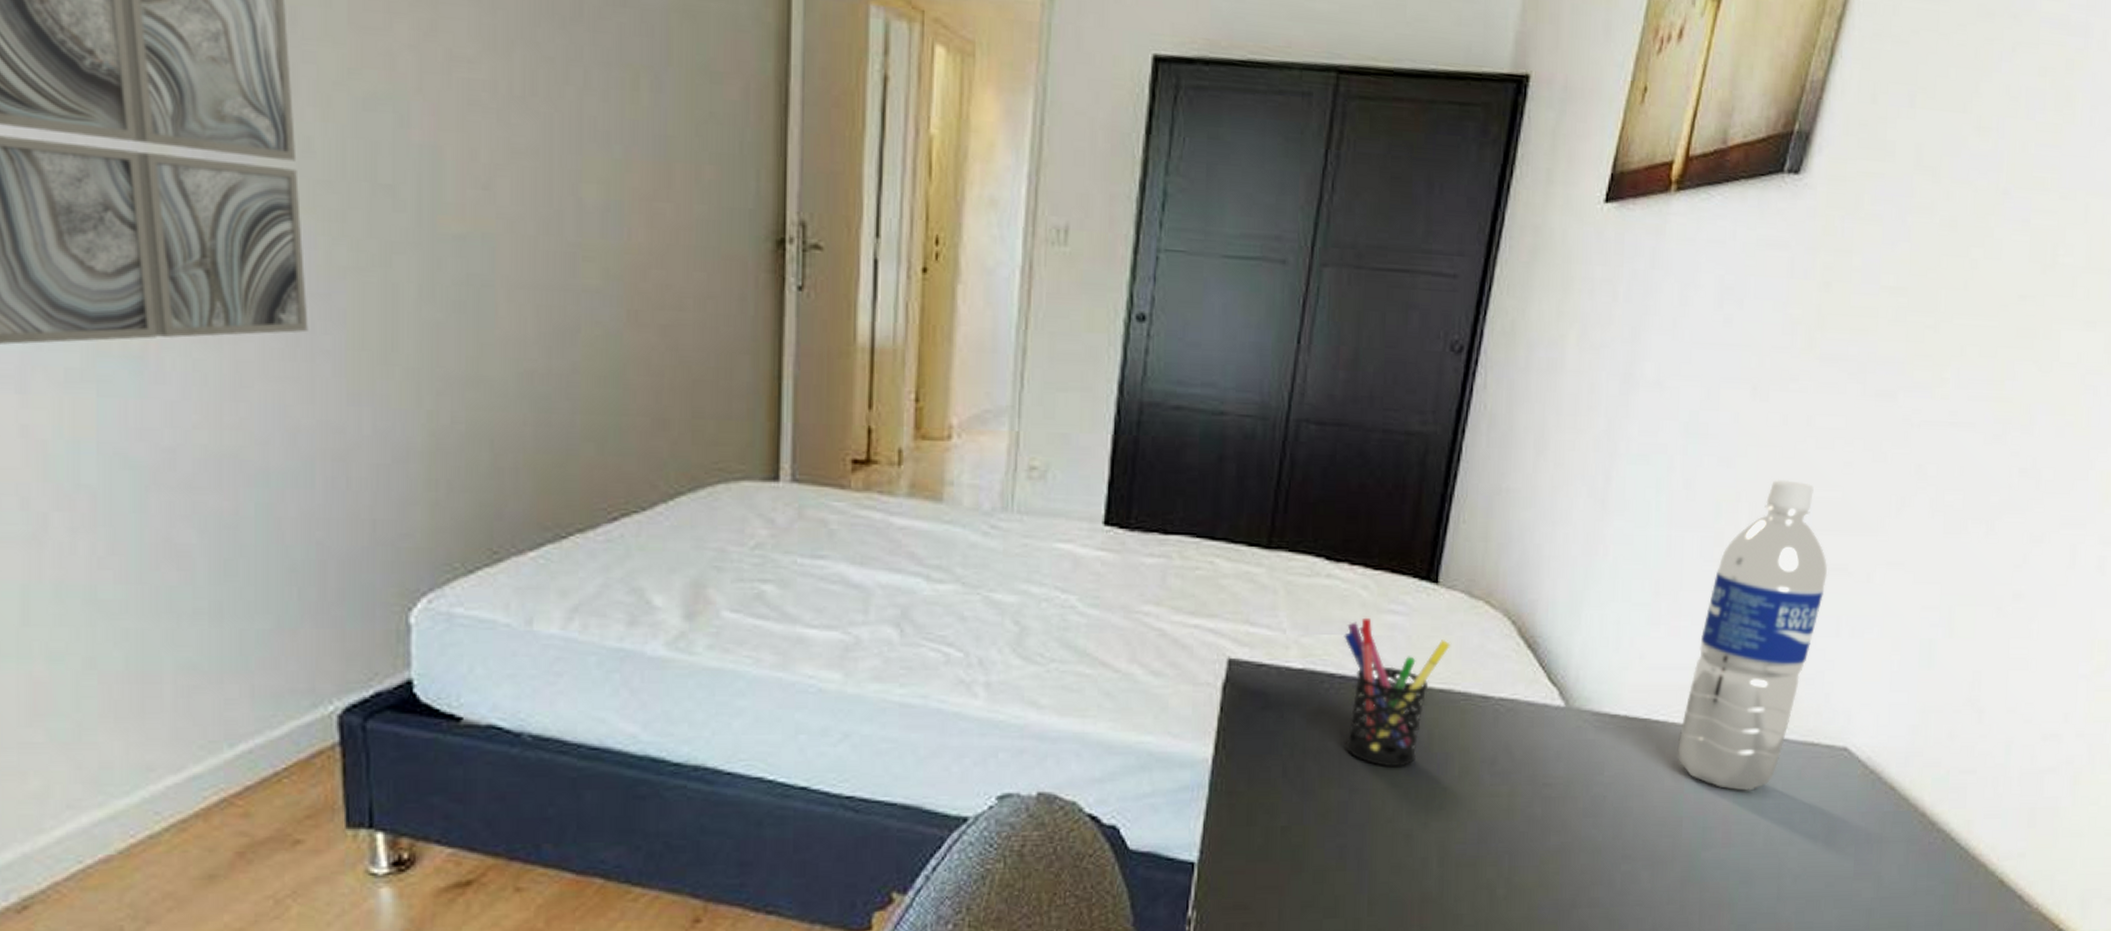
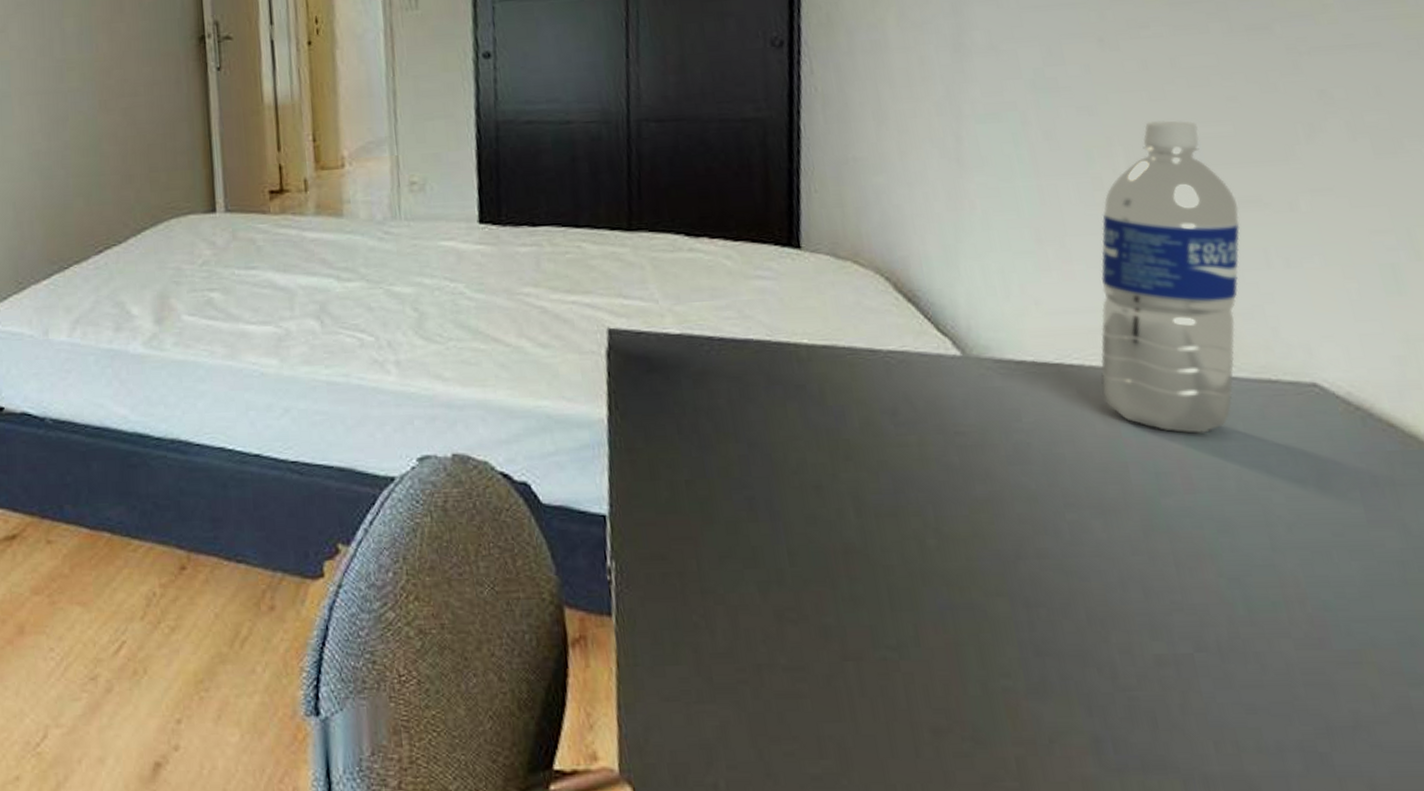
pen holder: present [1344,617,1450,767] -> none [715,284,826,421]

